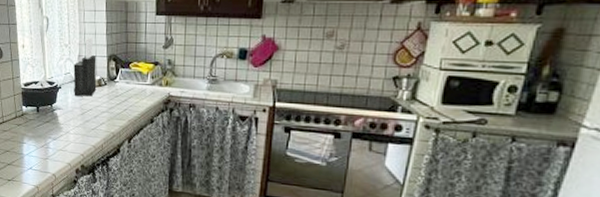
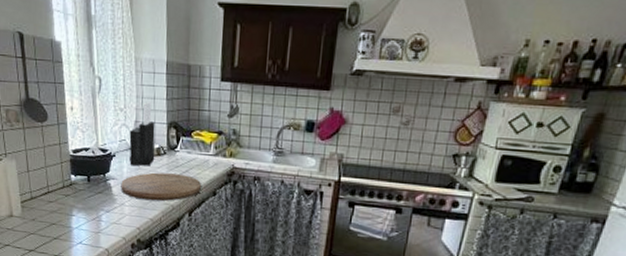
cutting board: none [66,102,139,129] -> present [121,172,201,201]

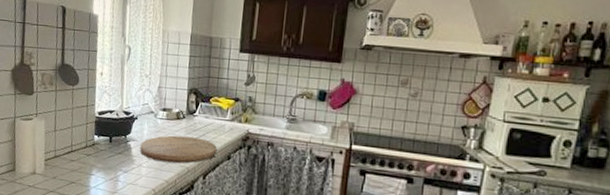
knife block: present [129,102,155,166] -> none [150,69,177,129]

